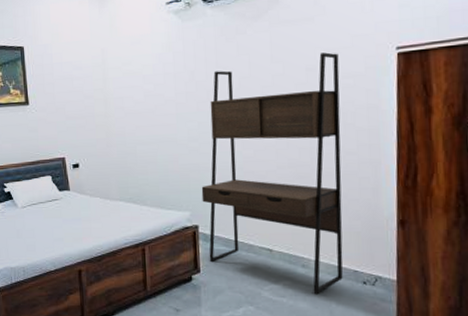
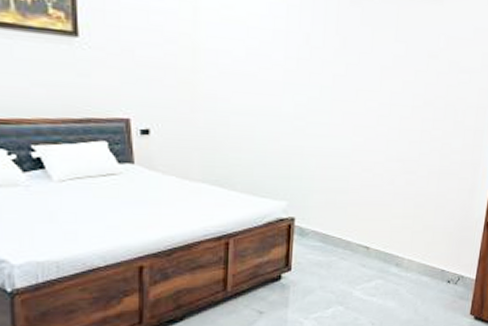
desk: present [201,52,343,295] -> none [302,39,460,294]

